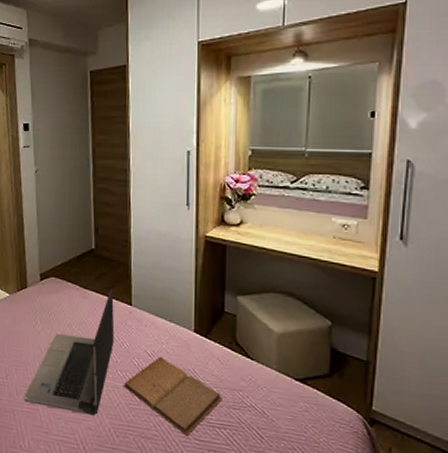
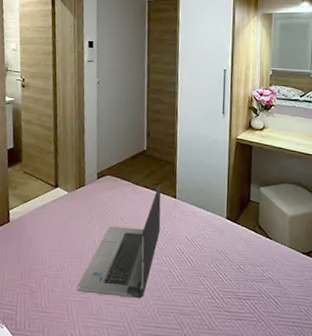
book: present [123,356,222,436] -> none [166,241,247,309]

